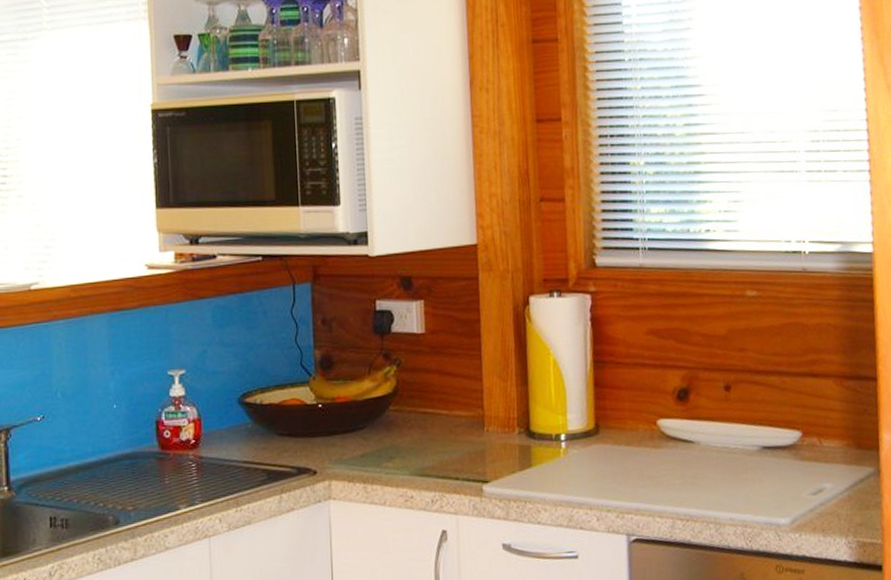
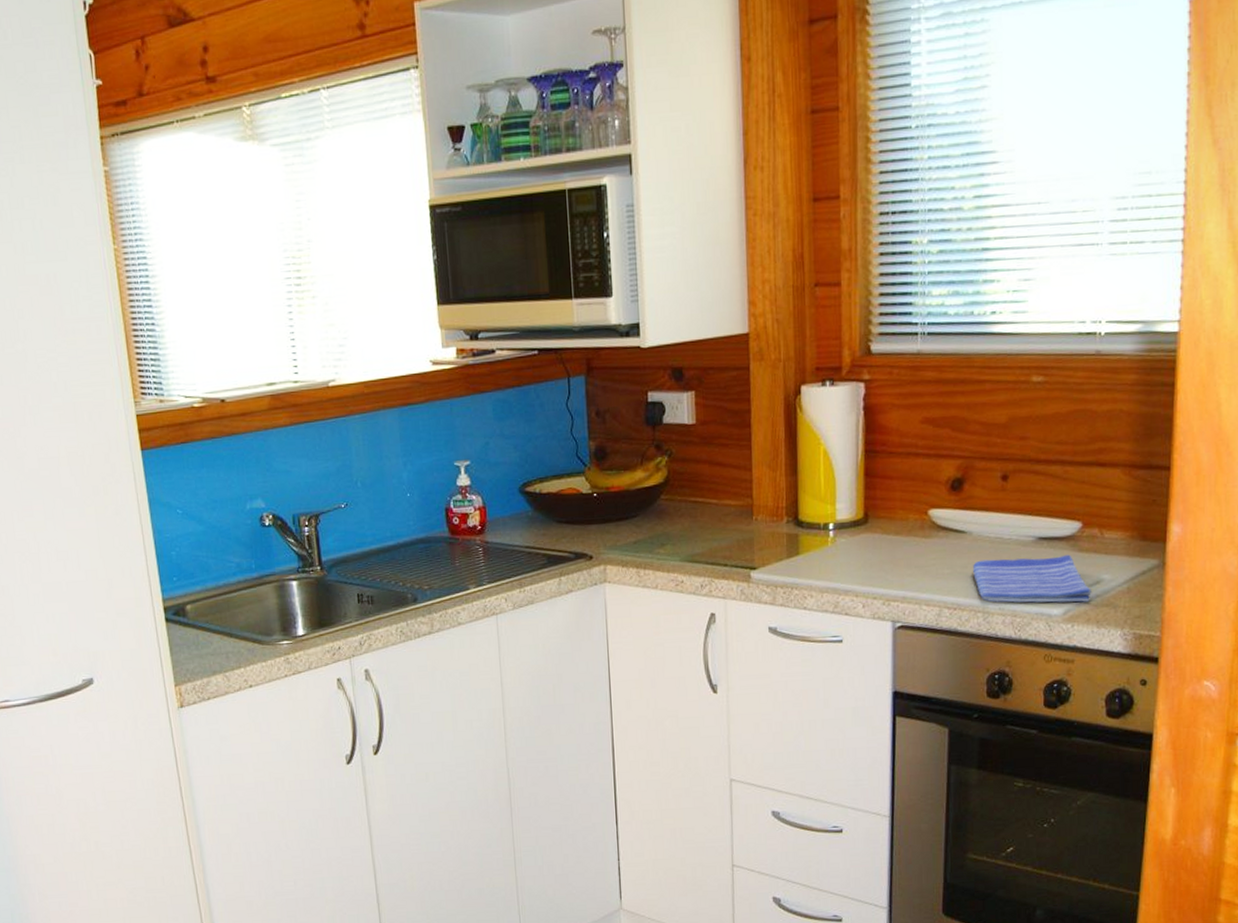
dish towel: none [702,463,816,514] -> present [972,554,1091,603]

